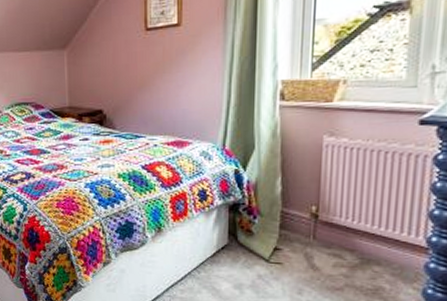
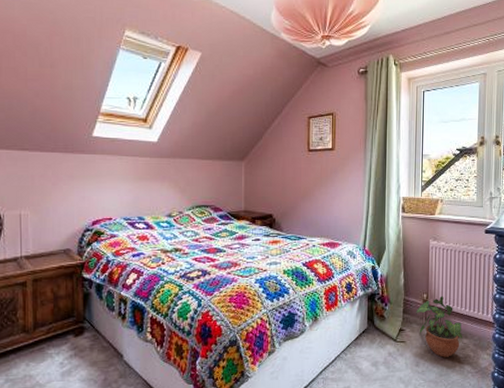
potted plant: none [299,208,374,287] -> present [416,295,463,358]

